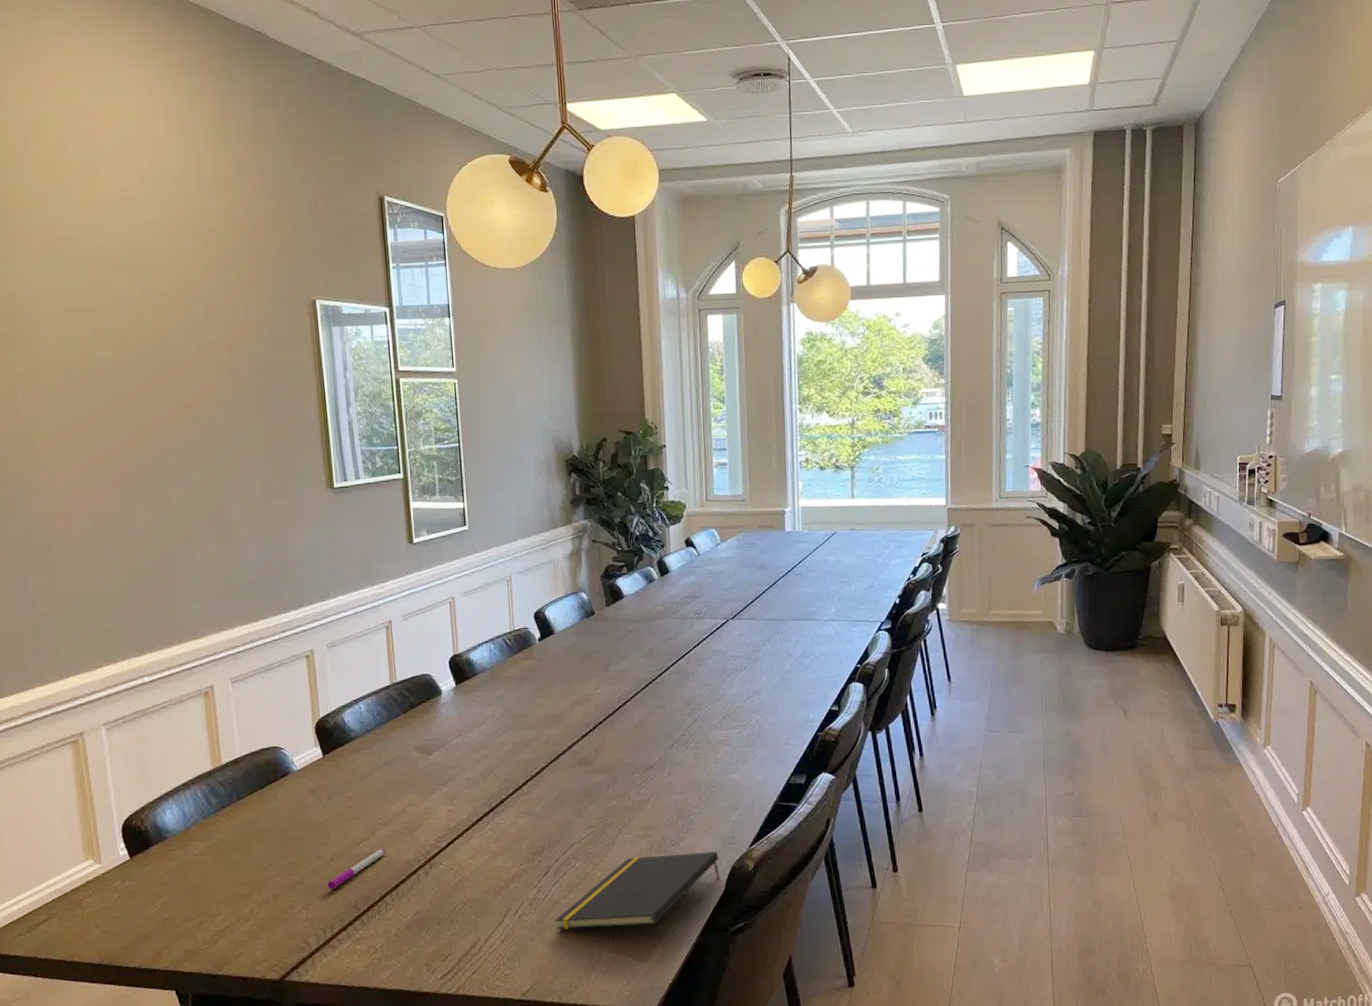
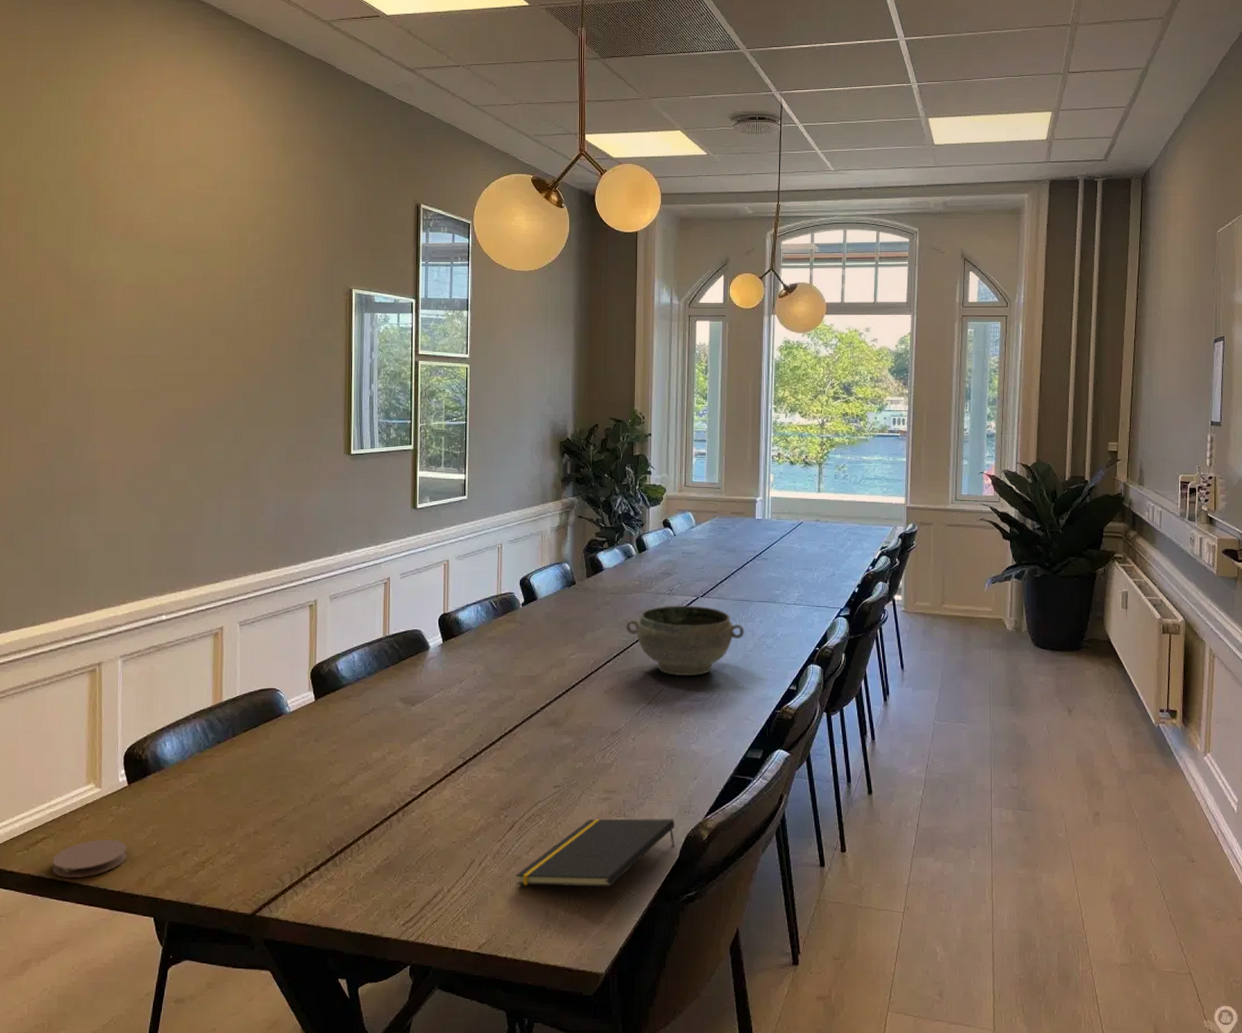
coaster: none [58,915,139,958] -> present [52,839,127,877]
pen: present [327,848,385,890] -> none [306,792,363,830]
bowl: none [652,628,780,705] -> present [625,605,744,677]

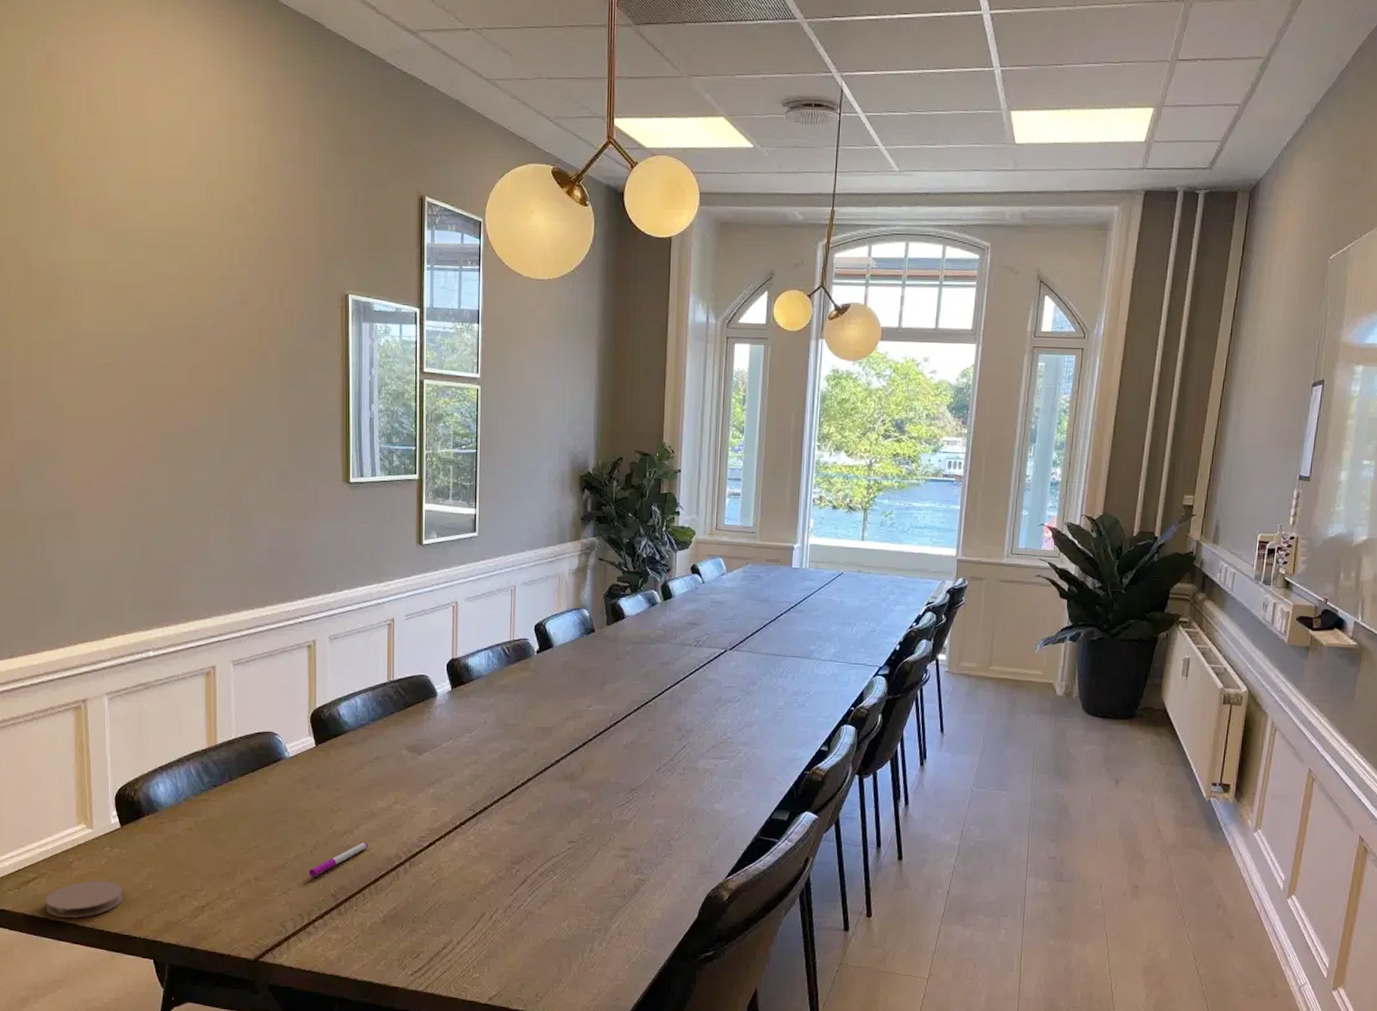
pen: none [306,792,363,830] -> present [308,841,368,878]
notepad: present [516,818,675,887] -> none [528,875,695,944]
bowl: present [625,605,744,677] -> none [647,657,775,733]

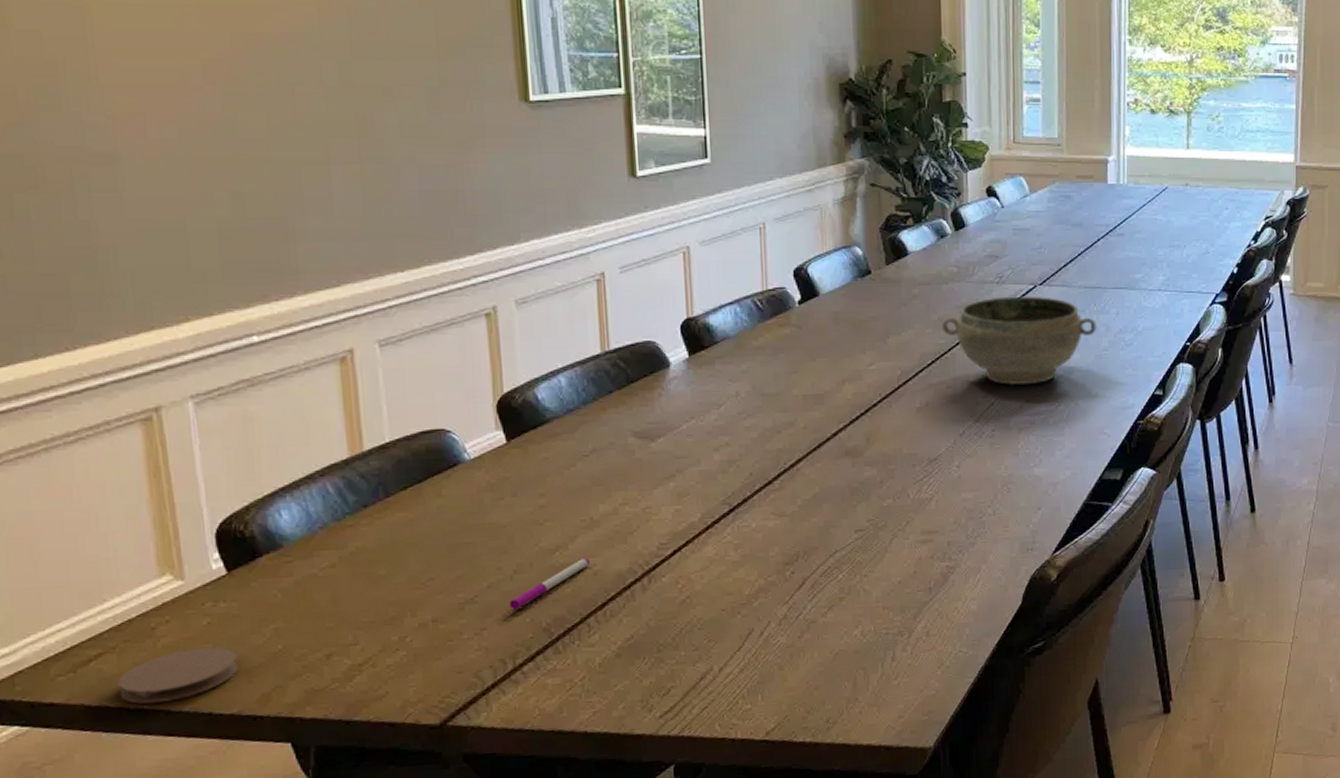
bowl: none [647,657,775,733] -> present [941,296,1097,386]

